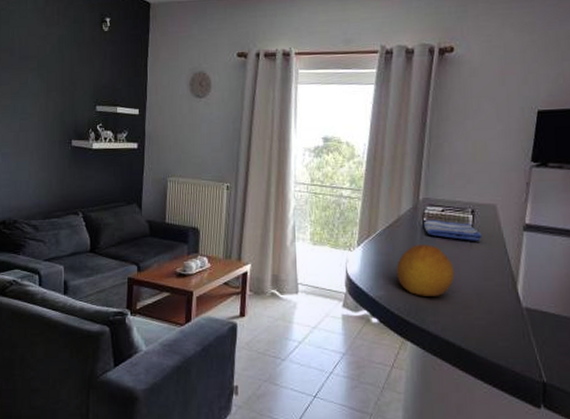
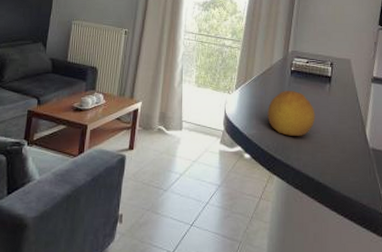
dish towel: present [424,219,482,241] -> none [292,69,339,89]

